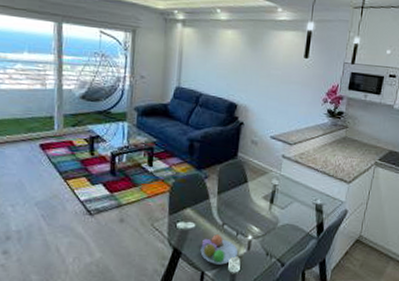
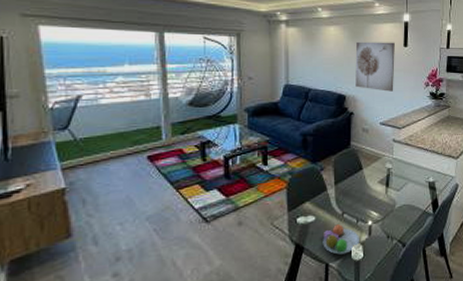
wall art: none [248,48,295,105] -> present [355,41,395,92]

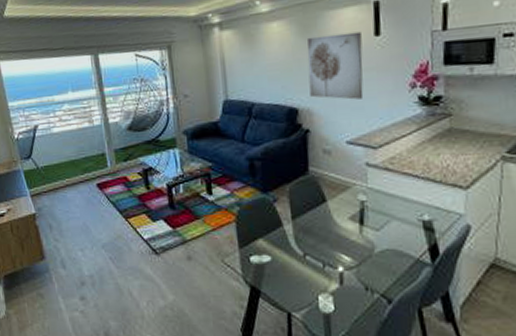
fruit bowl: present [323,223,359,255] -> none [282,266,328,304]

